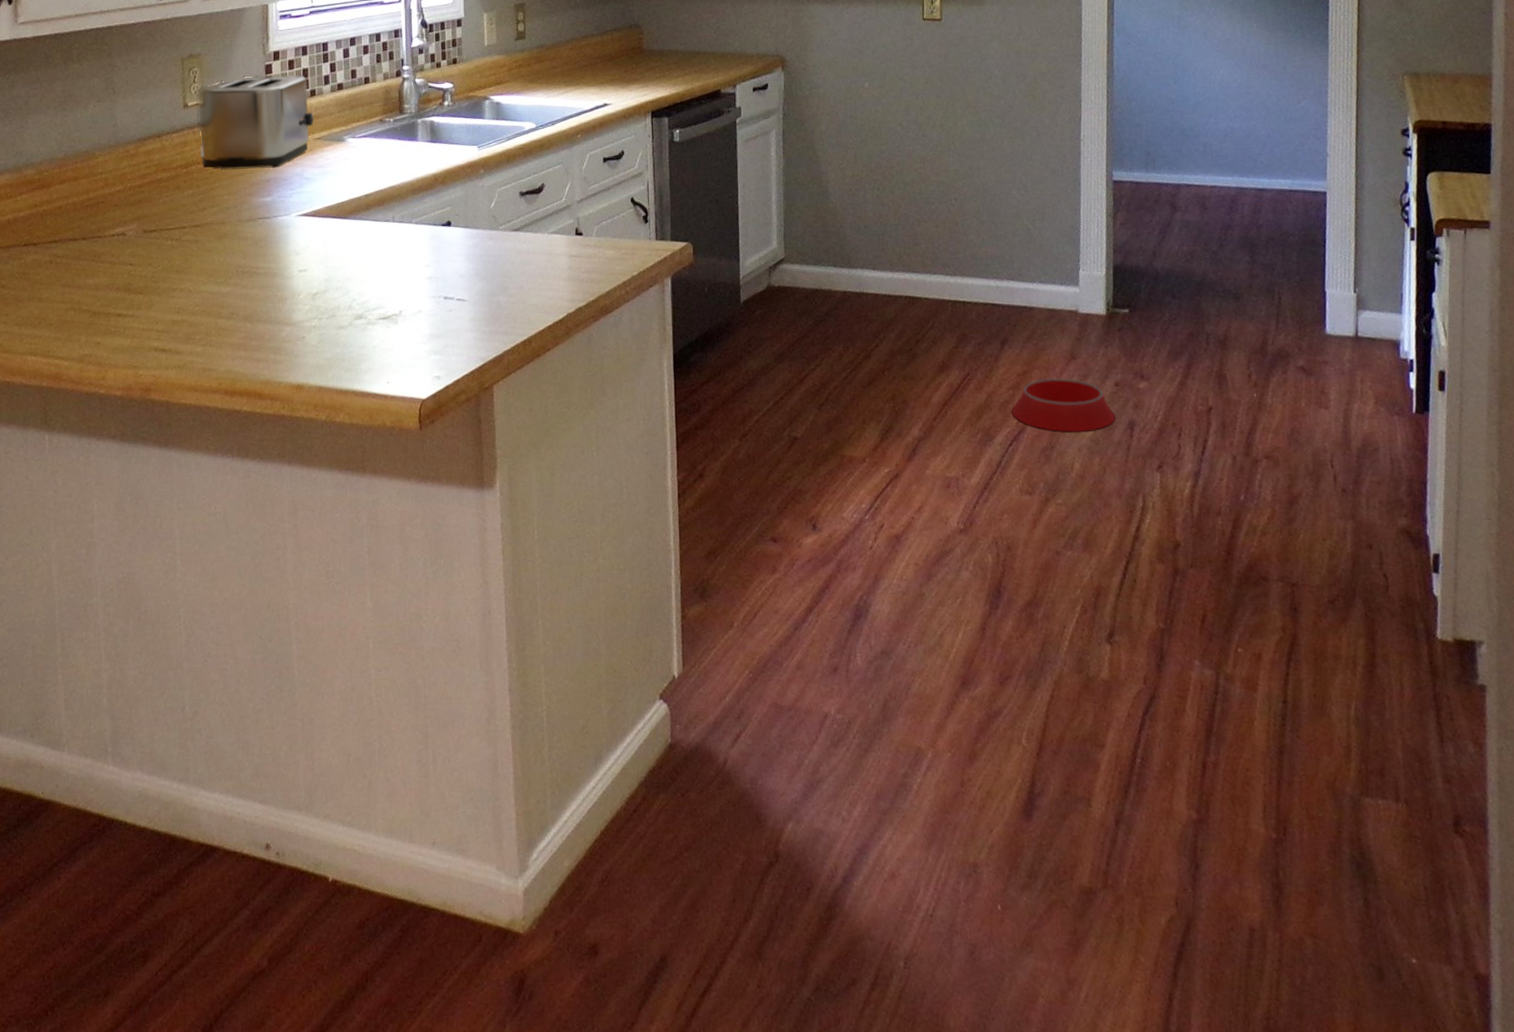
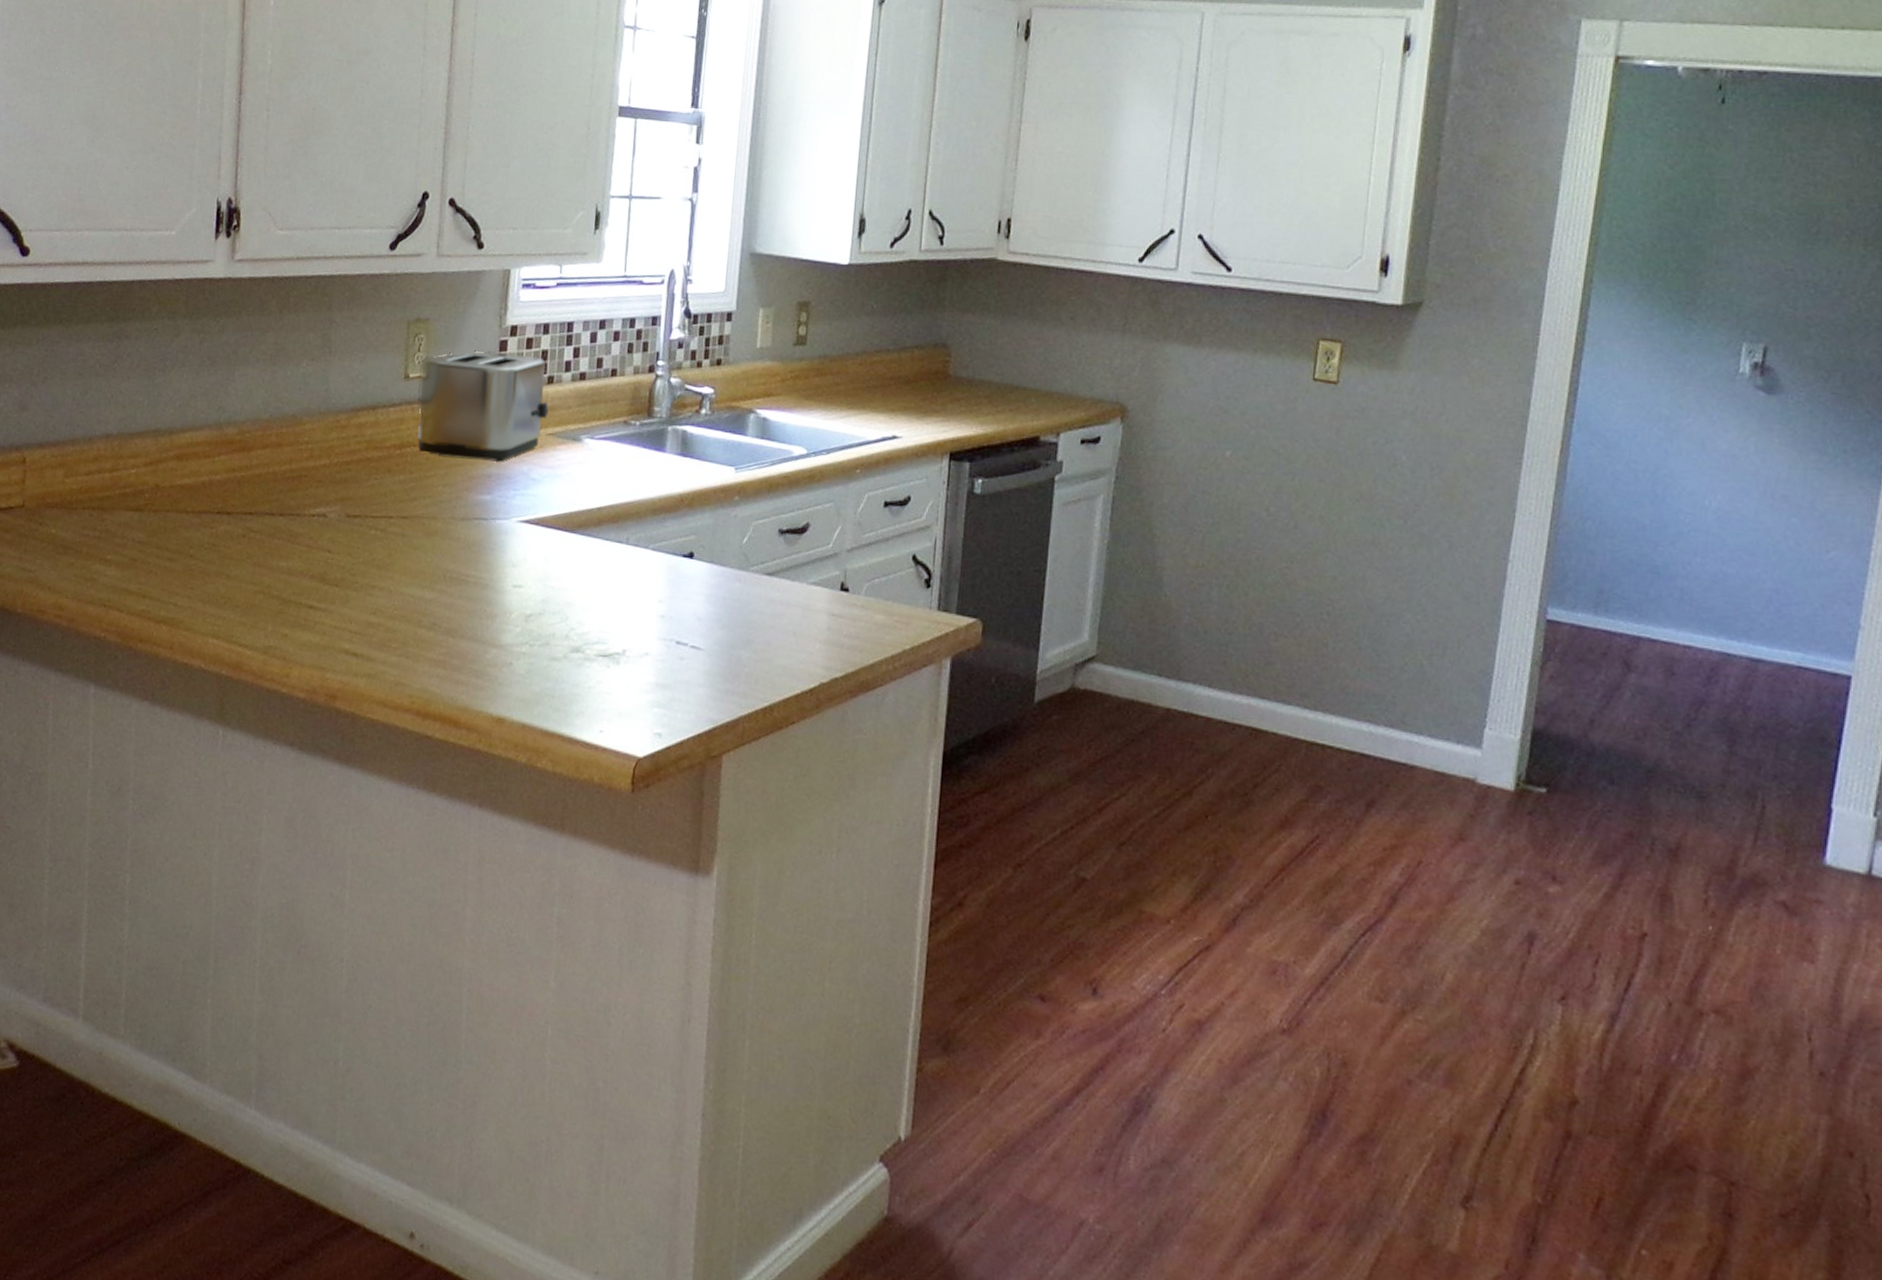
pet bowl: present [1011,378,1116,432] -> none [1368,859,1510,937]

